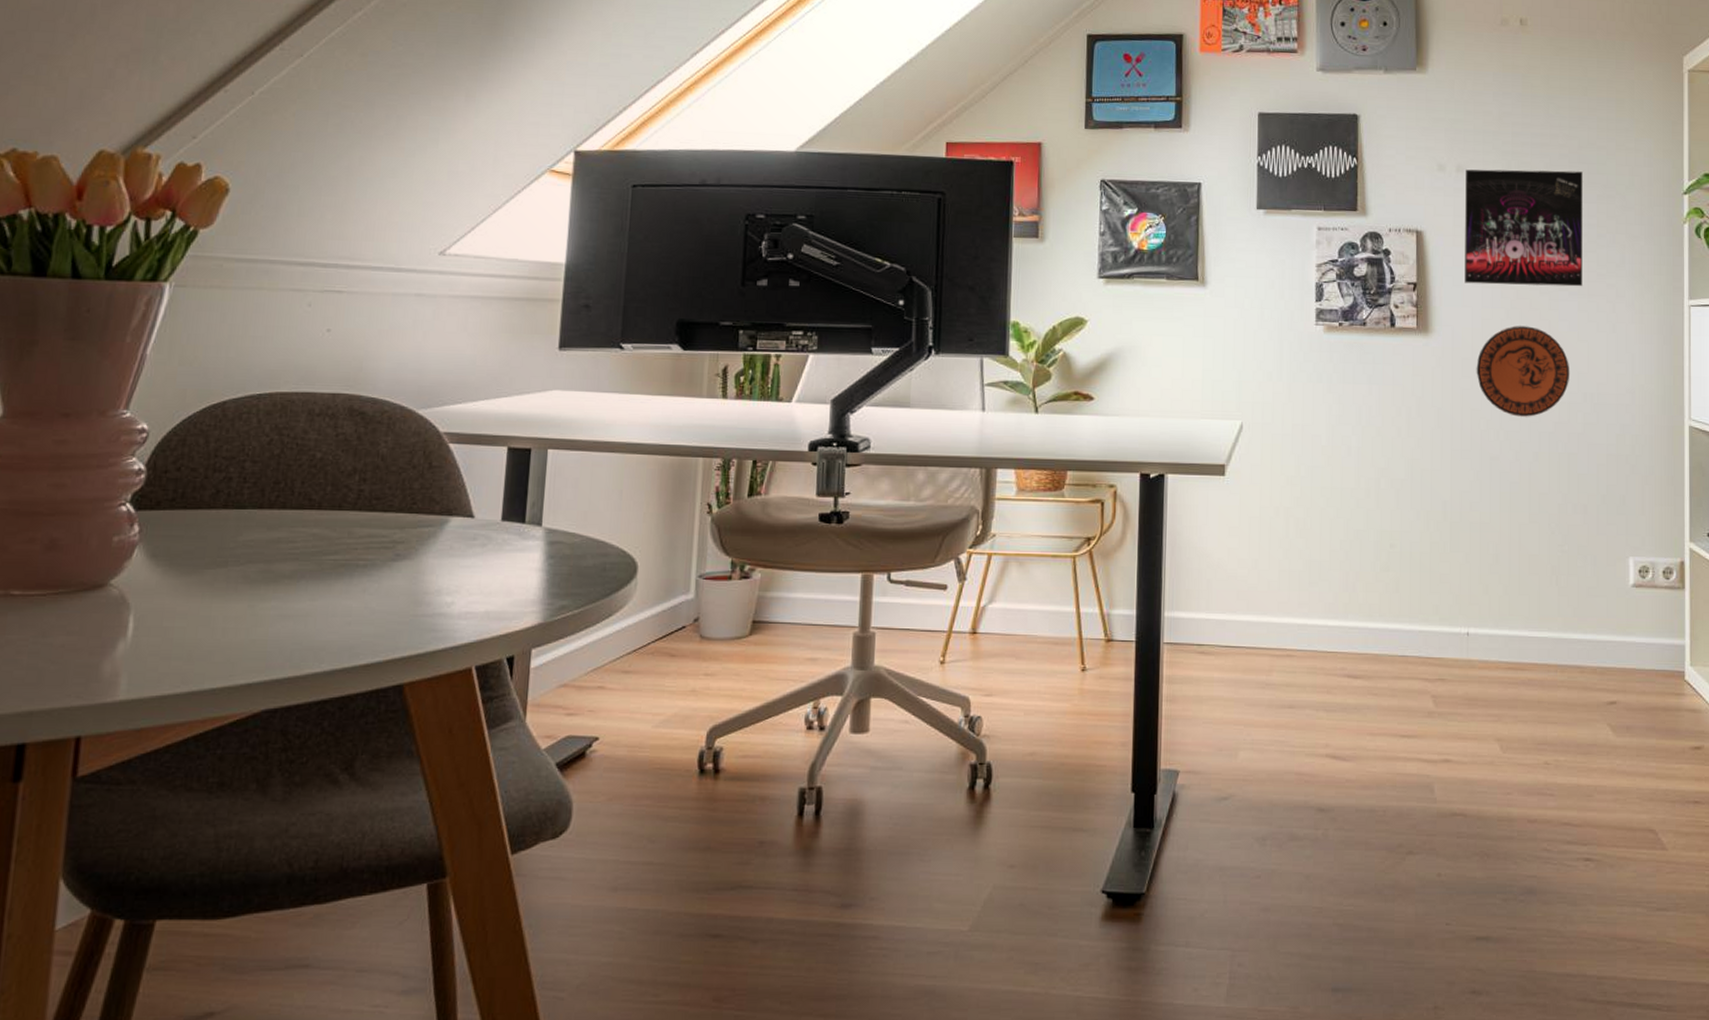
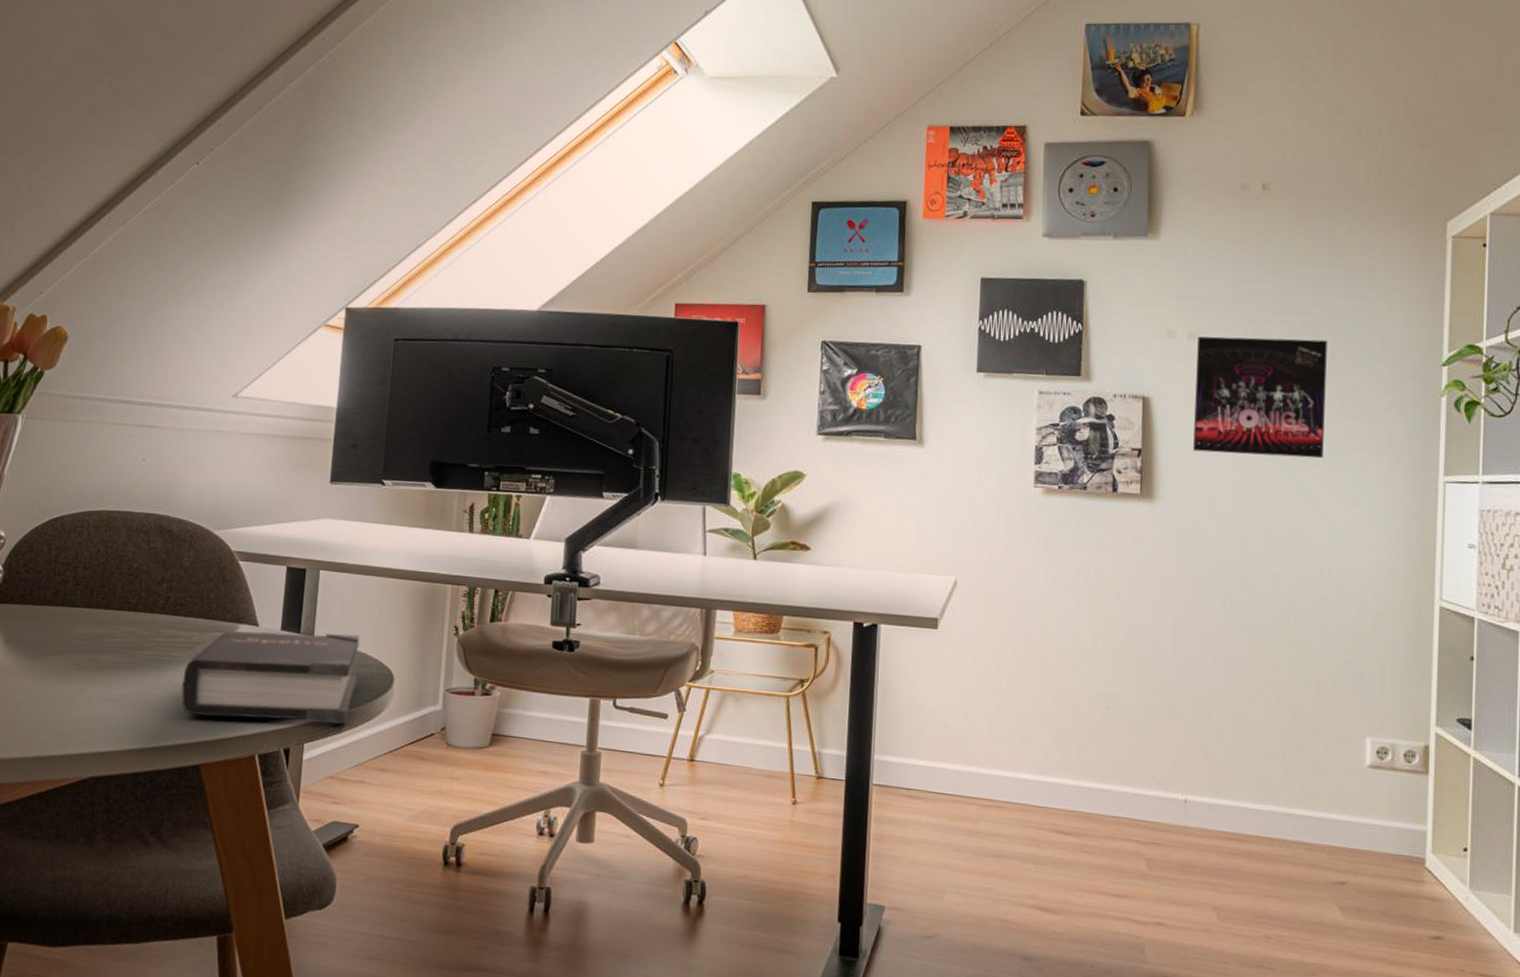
hardback book: none [378,520,597,627] -> present [181,631,360,724]
decorative plate: present [1476,326,1570,417] -> none [1203,495,1307,589]

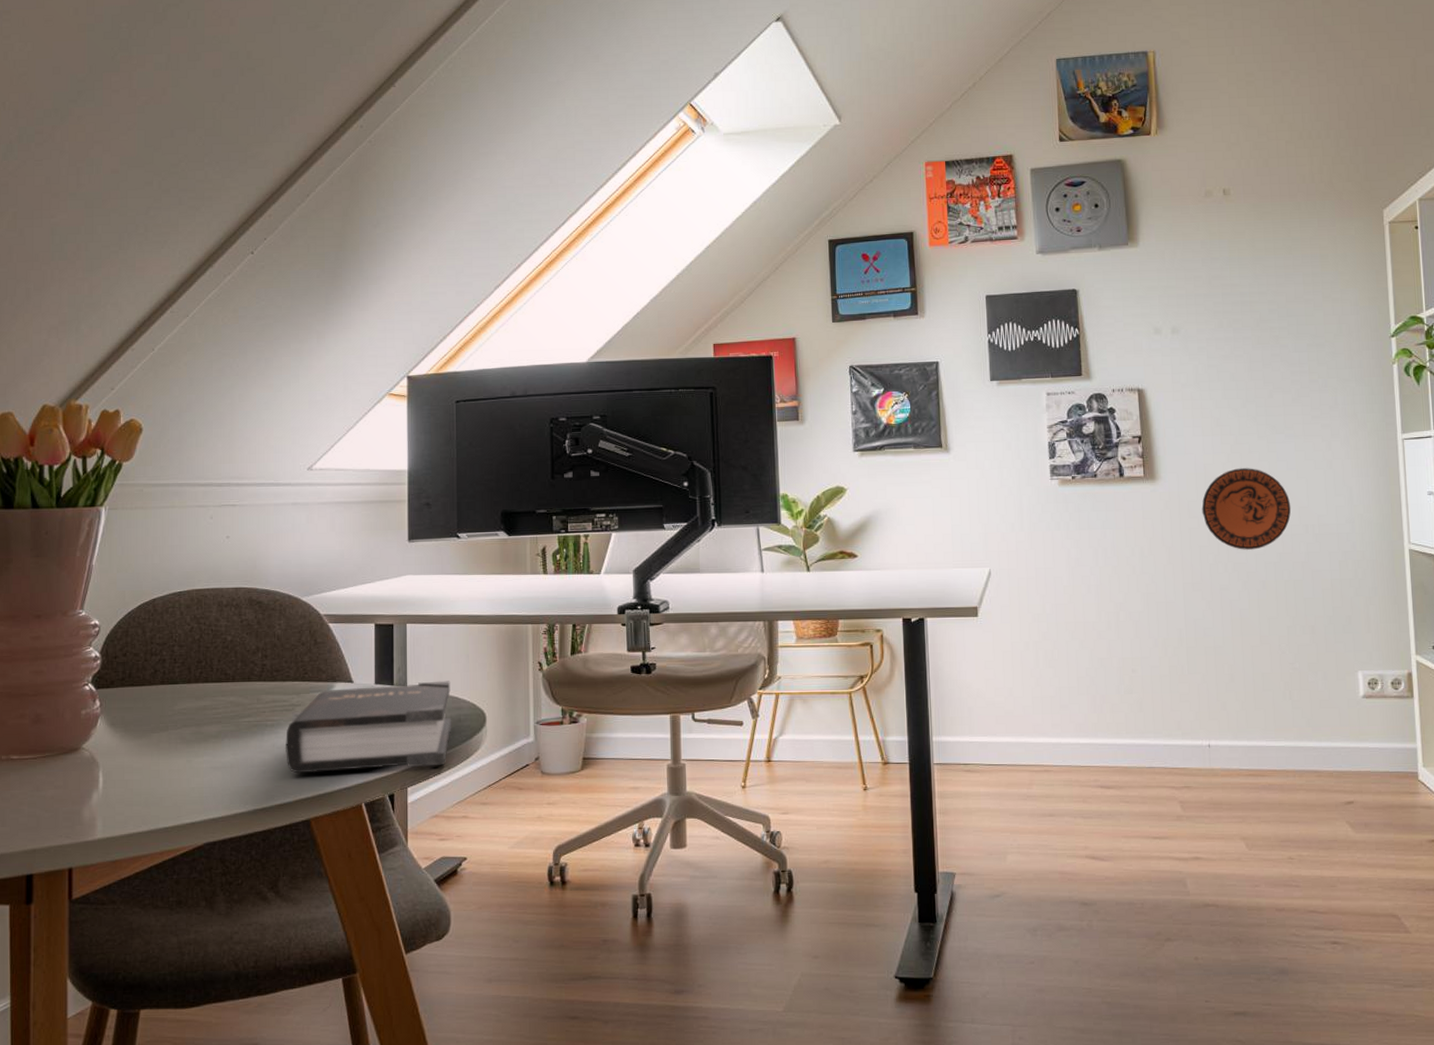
album cover: present [1193,336,1327,459] -> none [1180,324,1298,433]
decorative plate: none [1203,495,1307,589] -> present [1201,468,1291,550]

